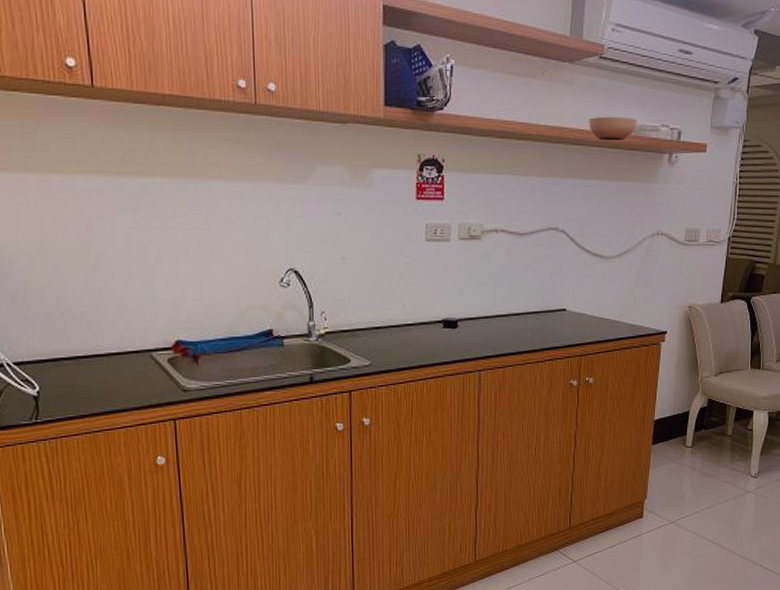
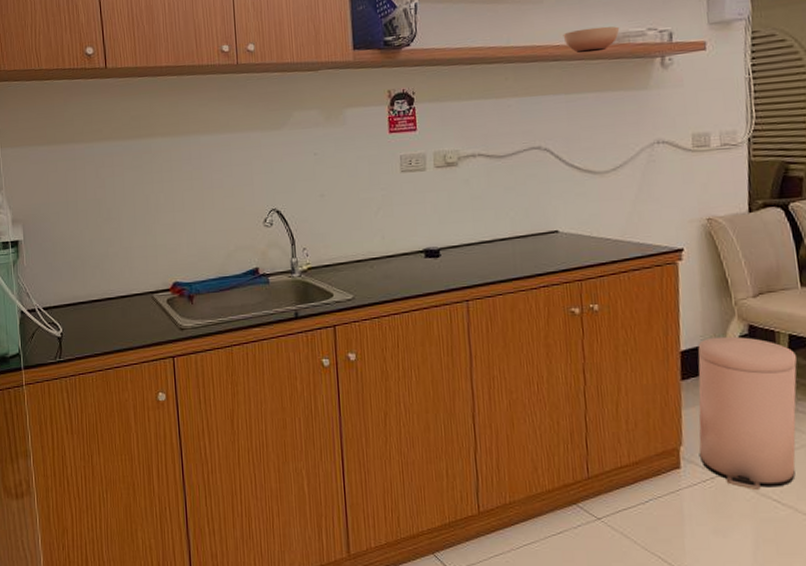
pedal bin: none [658,408,739,533] -> present [698,336,797,491]

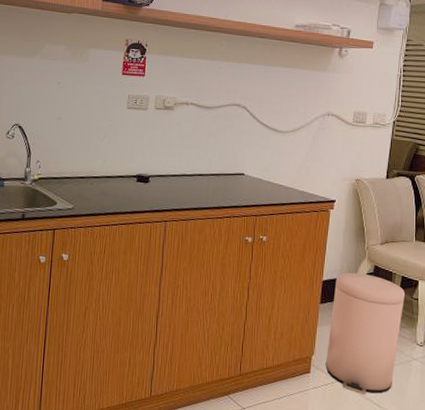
bowl: present [563,26,620,54] -> none [269,16,312,36]

